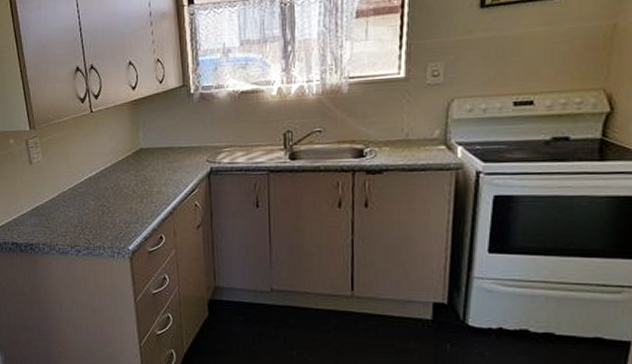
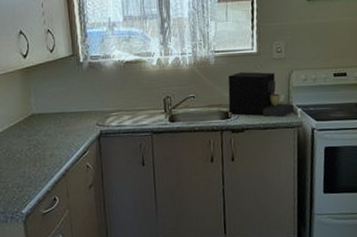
coffee maker: none [363,101,453,158] -> present [228,72,294,118]

